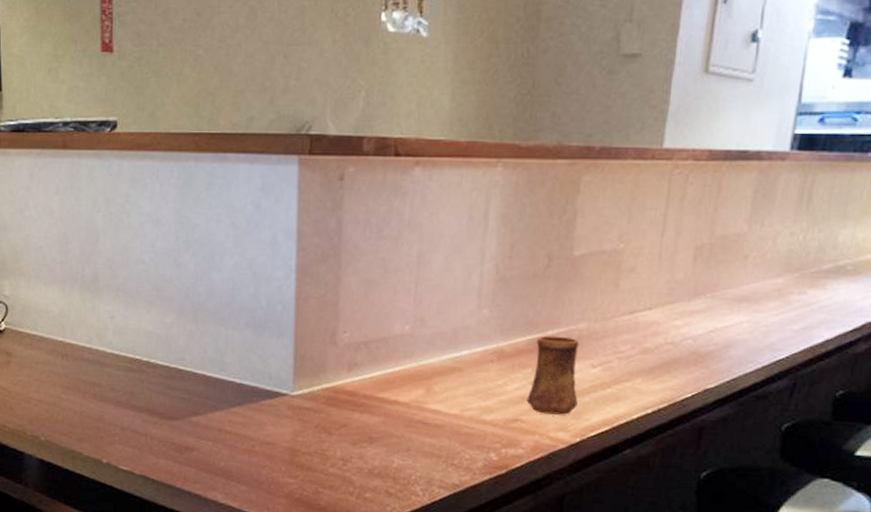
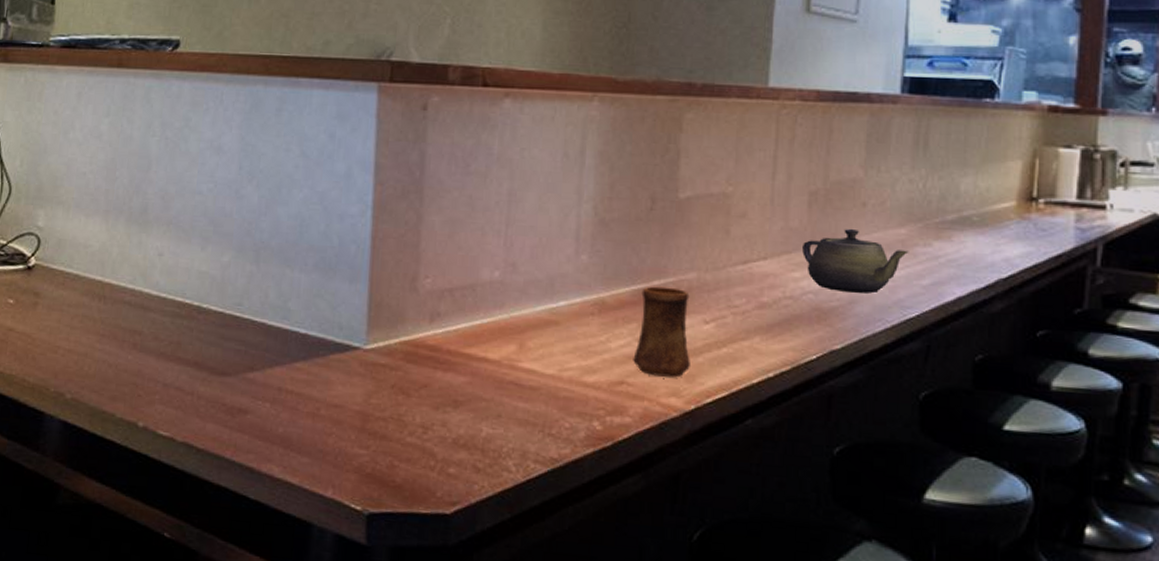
teapot: none [685,279,784,338] -> present [802,228,909,294]

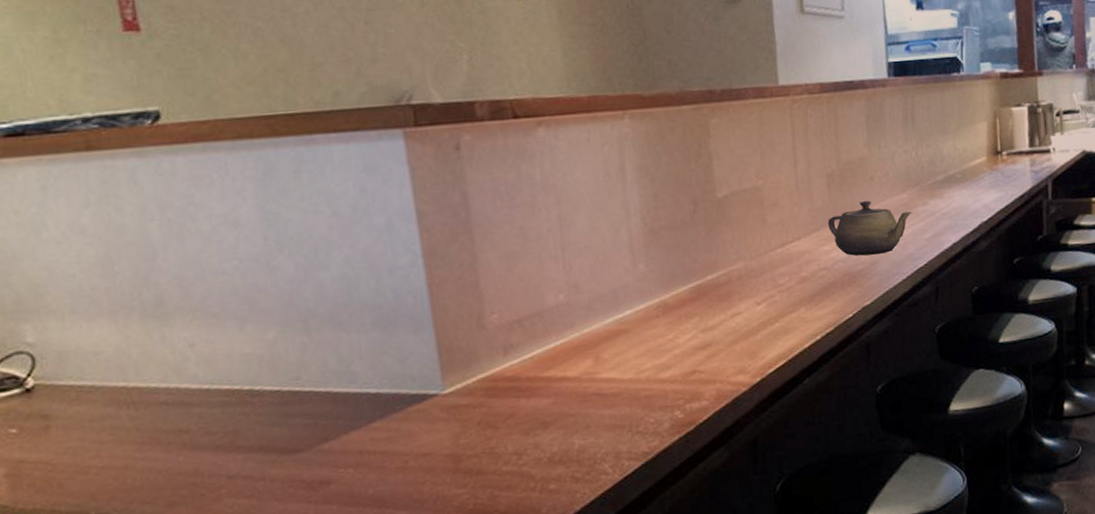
cup: present [633,286,690,378] -> none [698,278,751,360]

